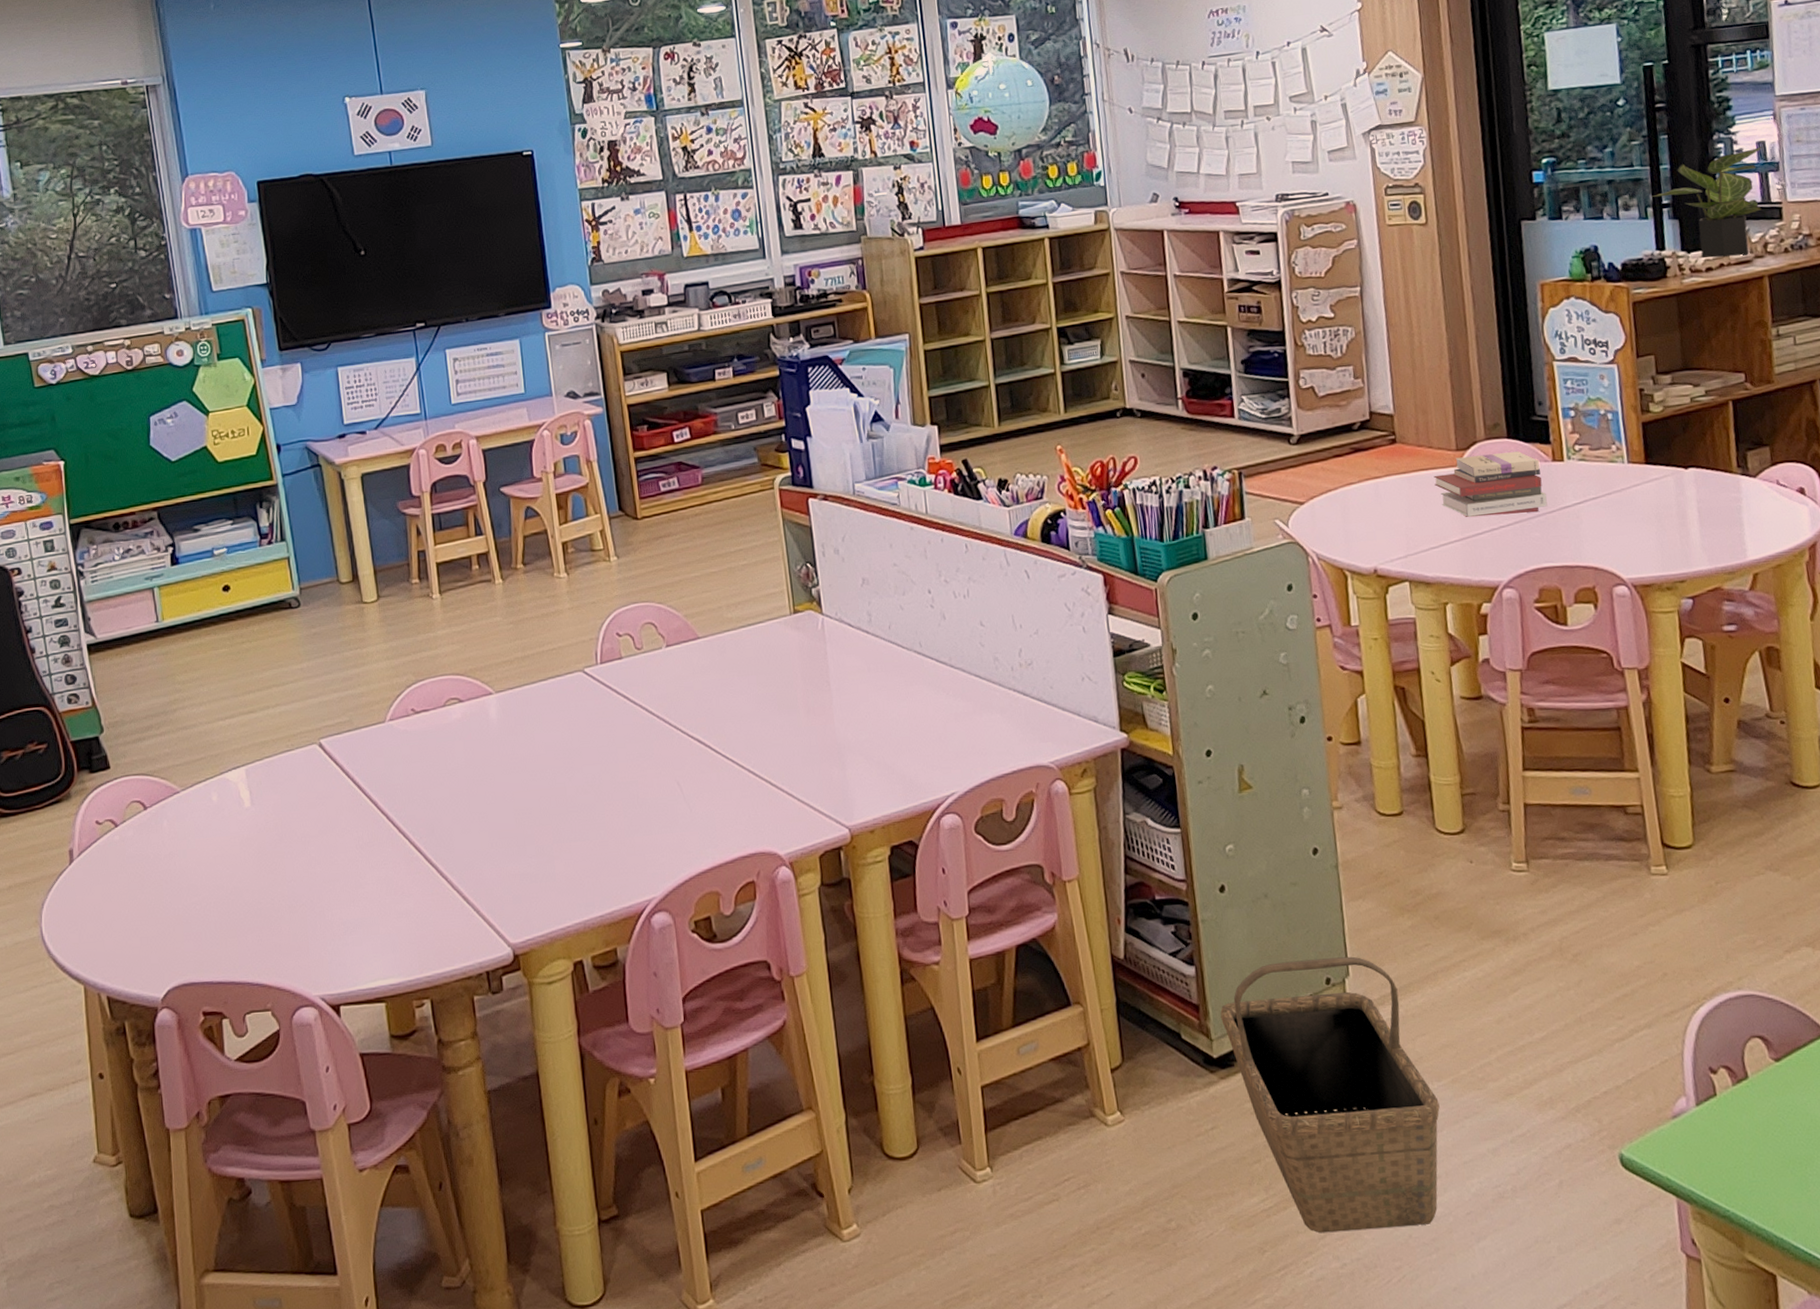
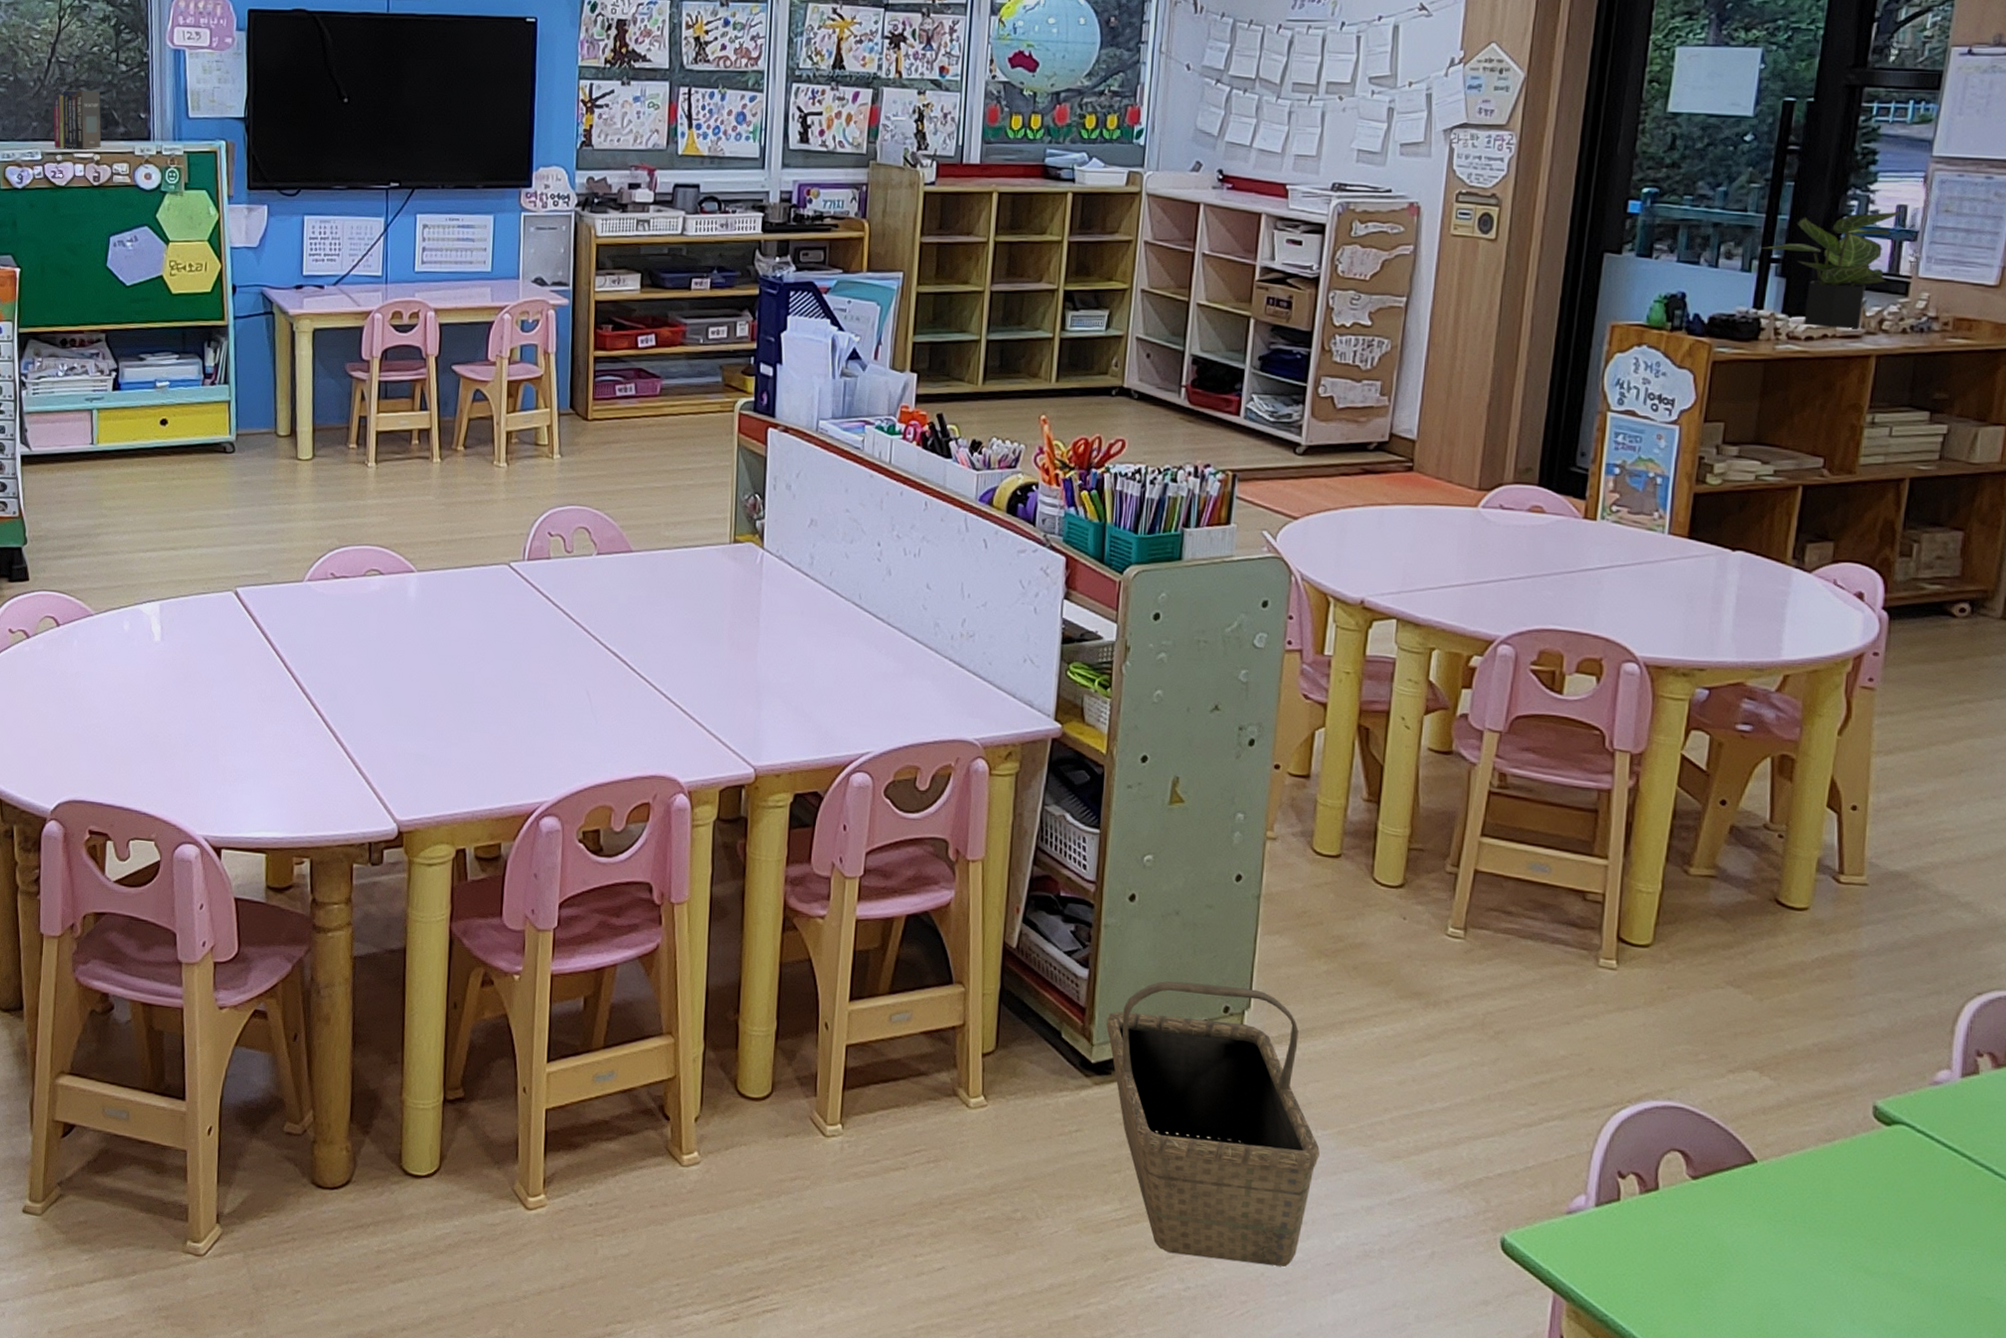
books: none [76,279,130,340] -> present [53,90,102,149]
books: present [1433,451,1548,517] -> none [1446,497,1569,569]

